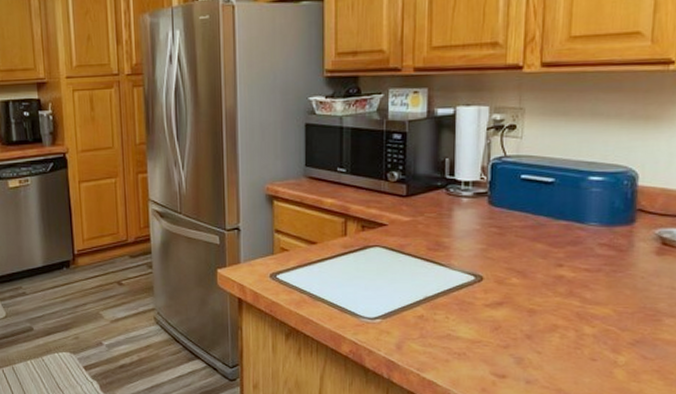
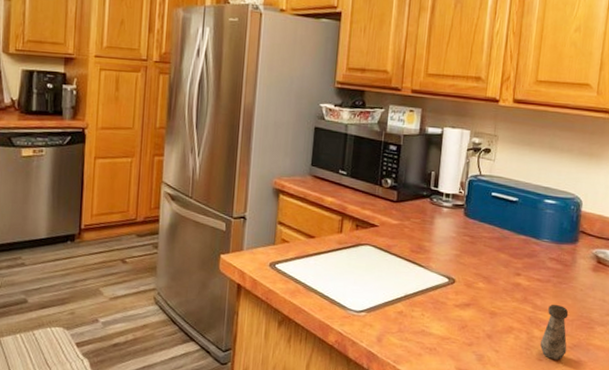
salt shaker: none [593,296,628,359] -> present [540,304,569,360]

